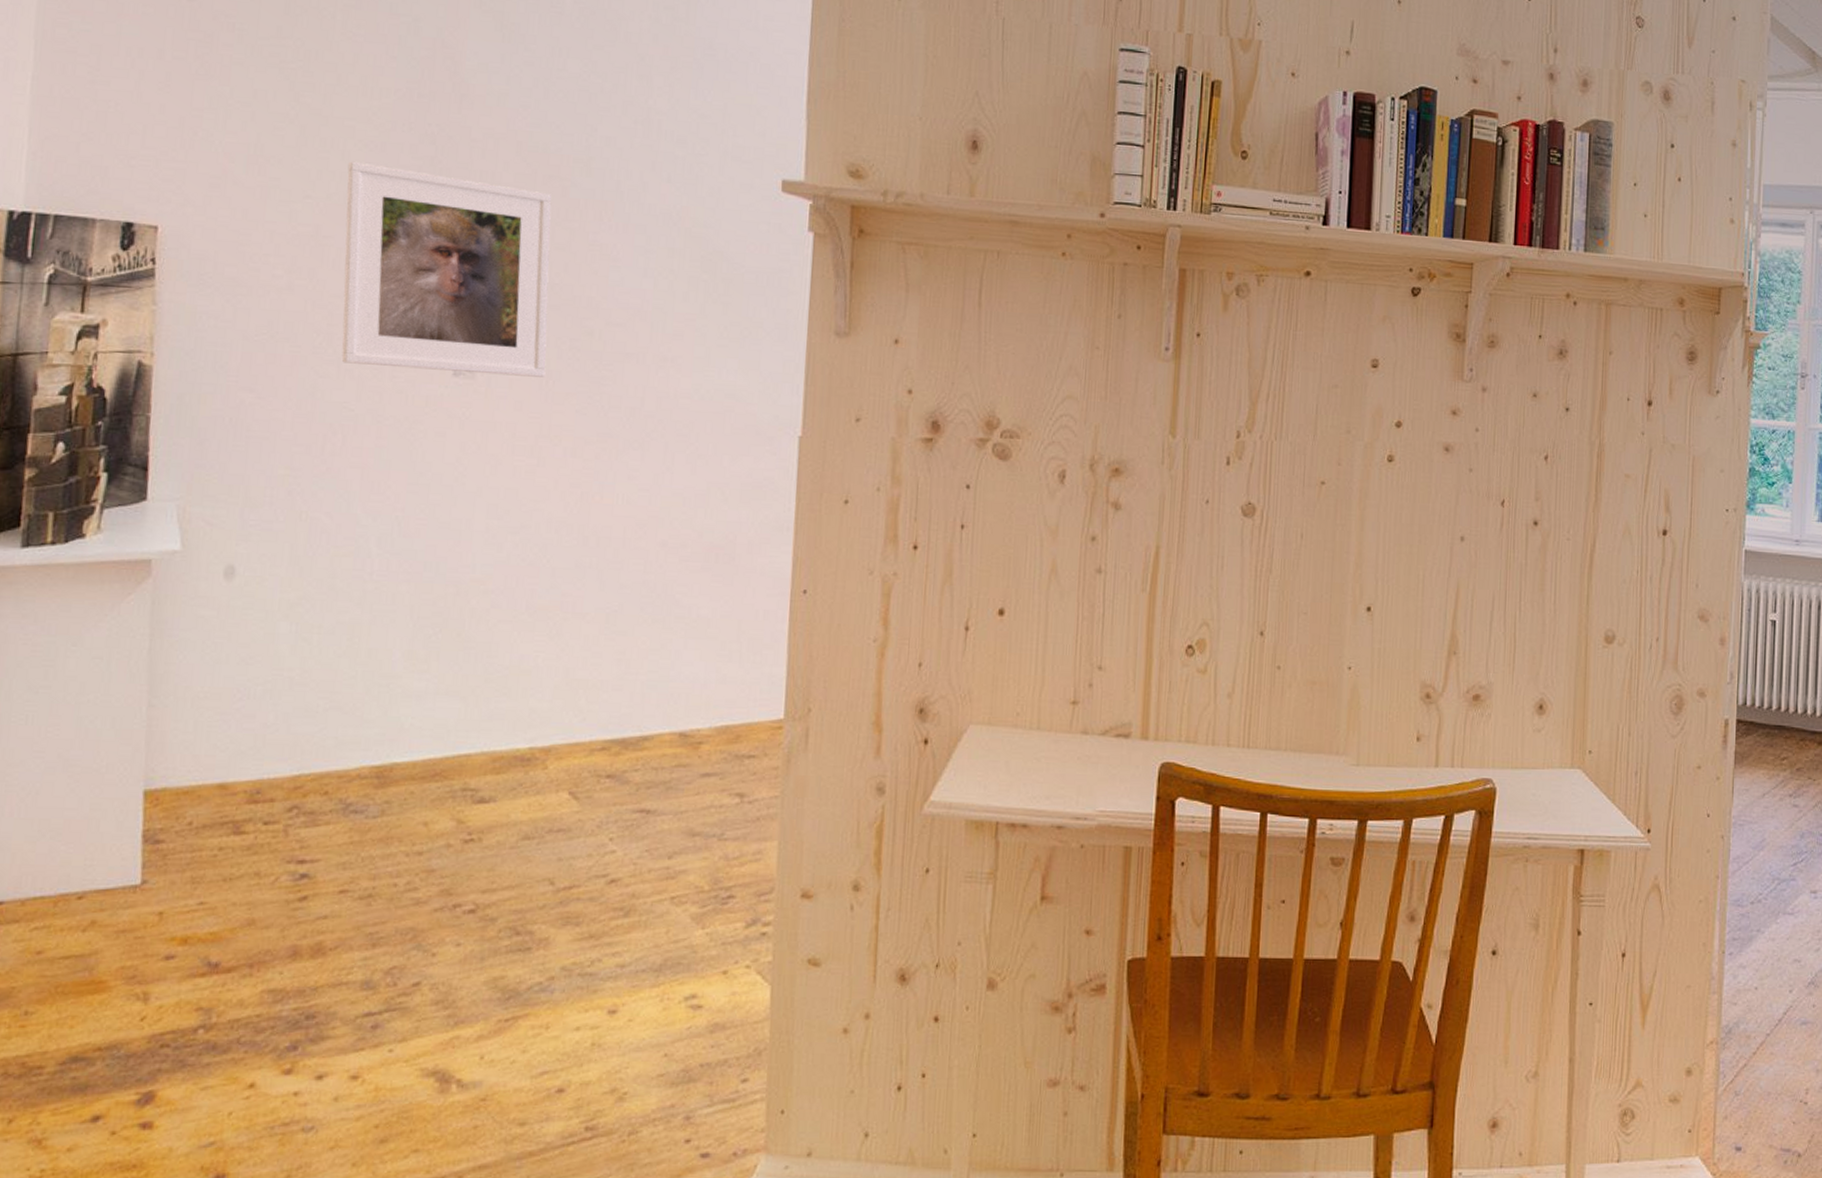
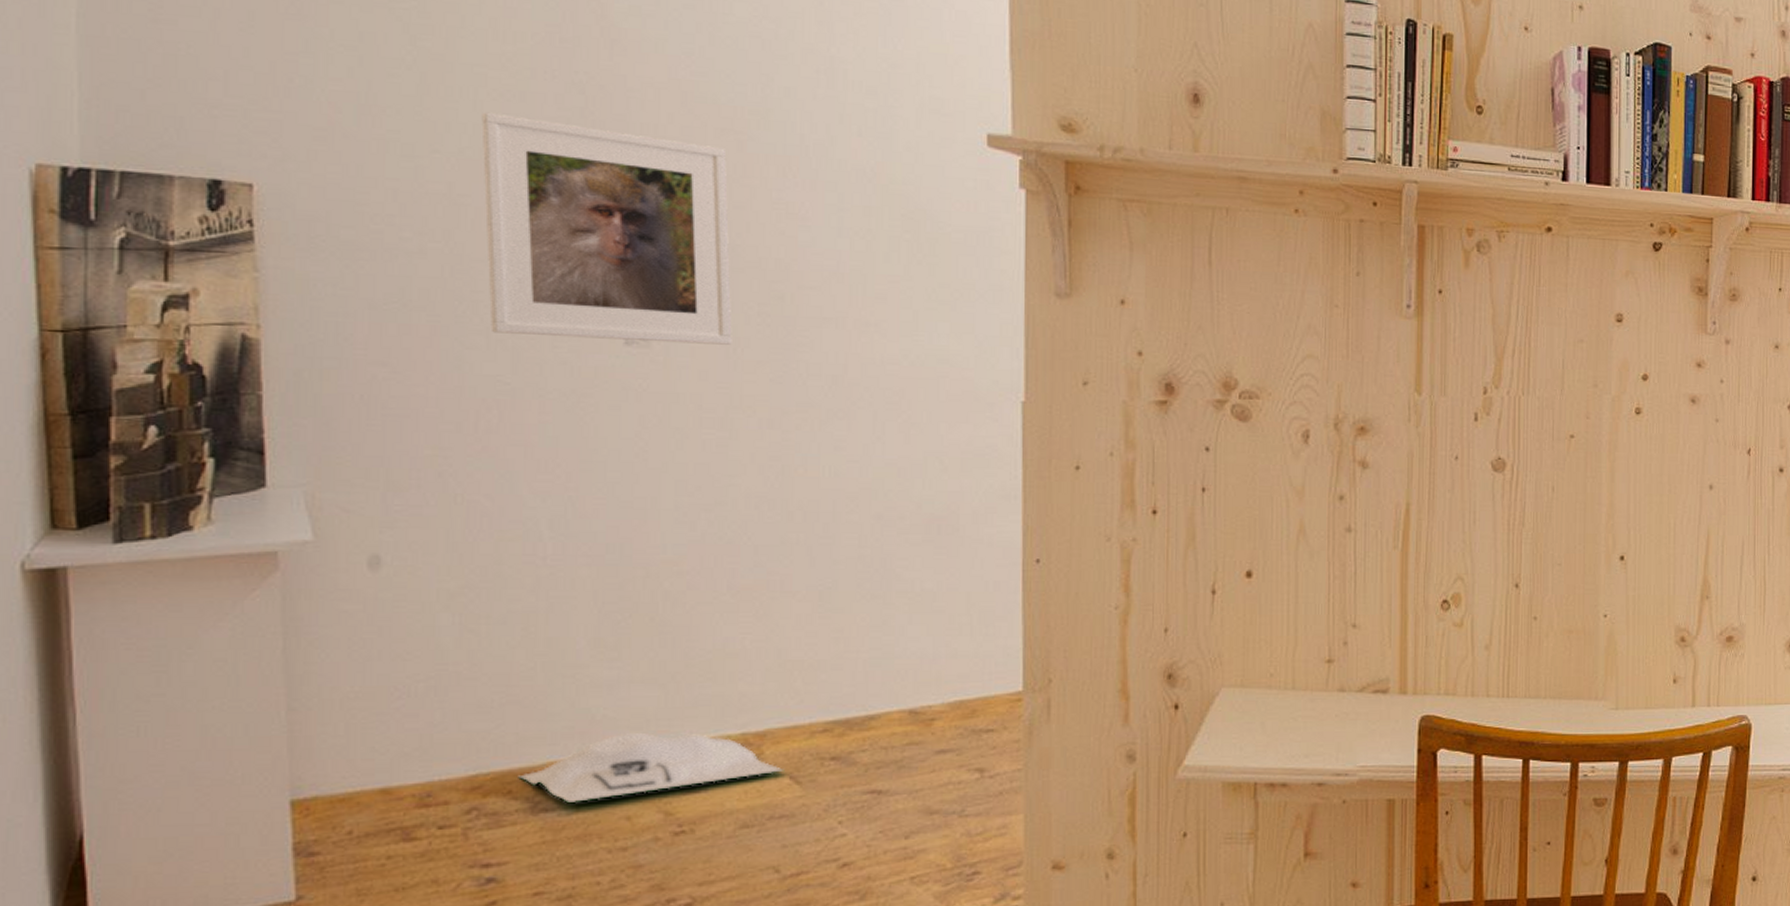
bag: none [334,741,565,806] -> present [518,732,785,803]

